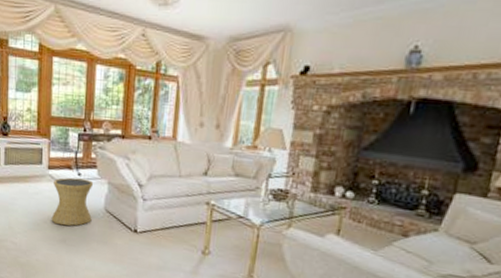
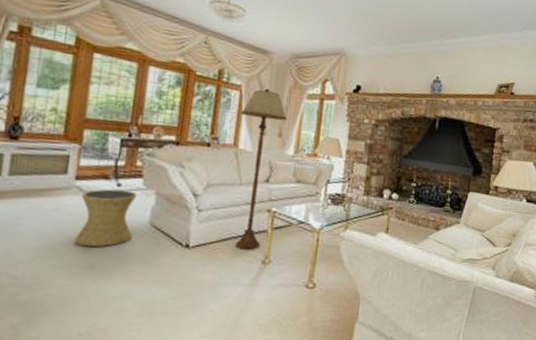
floor lamp: none [176,78,225,240] -> present [235,88,287,250]

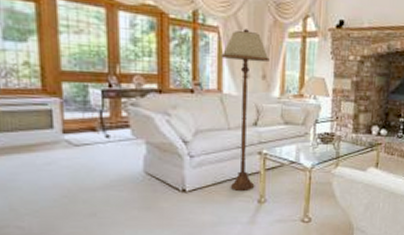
side table: present [74,189,138,248] -> none [71,141,129,197]

